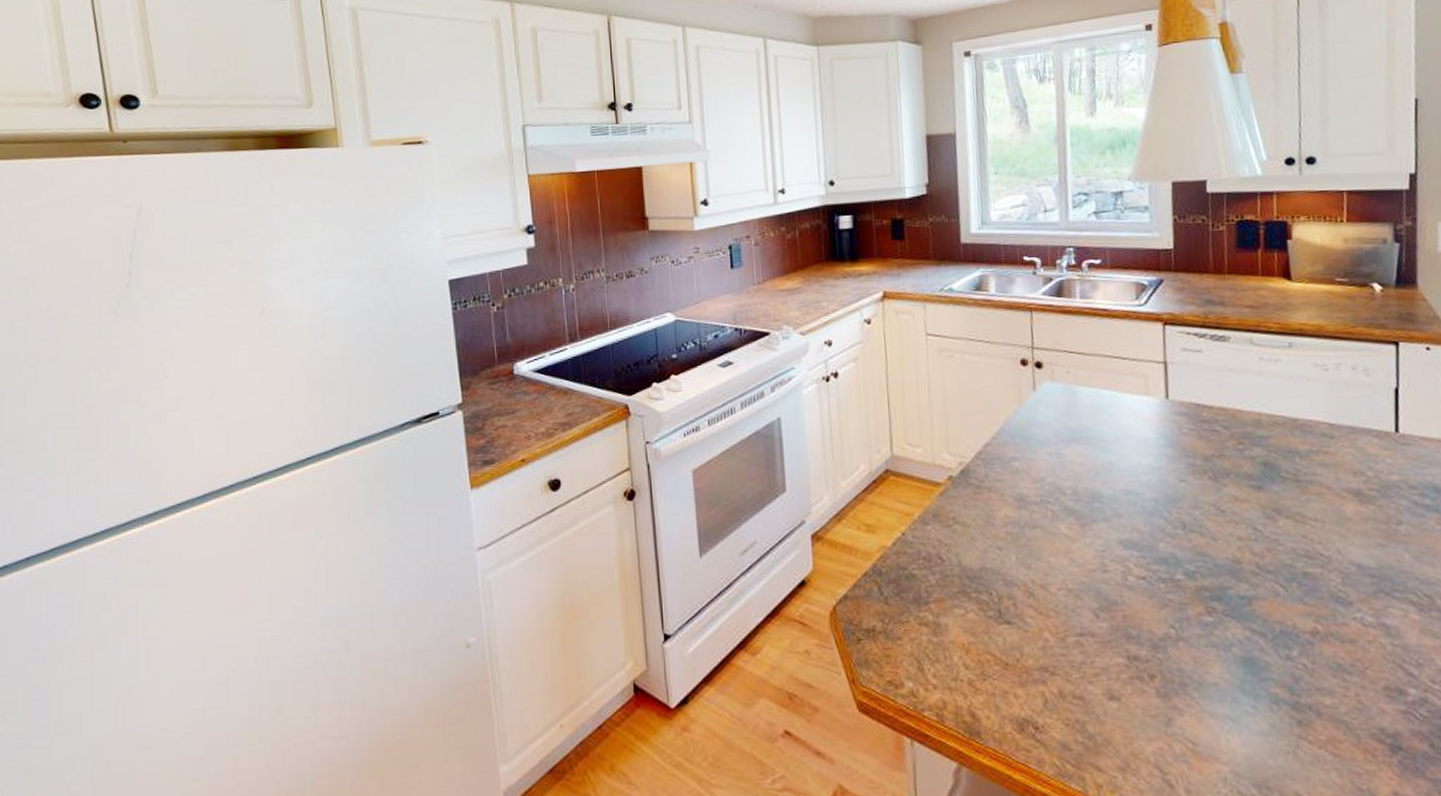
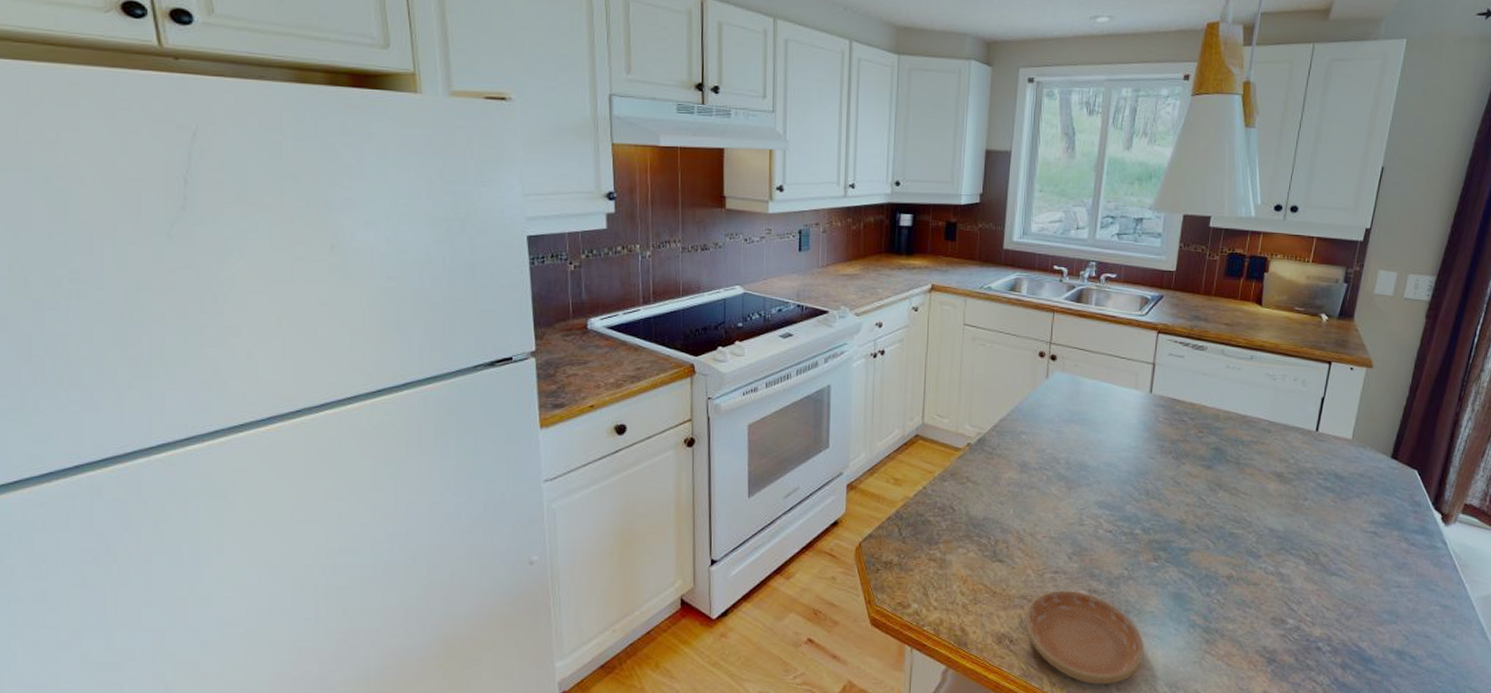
saucer: none [1050,658,1216,786] -> present [1025,591,1145,685]

